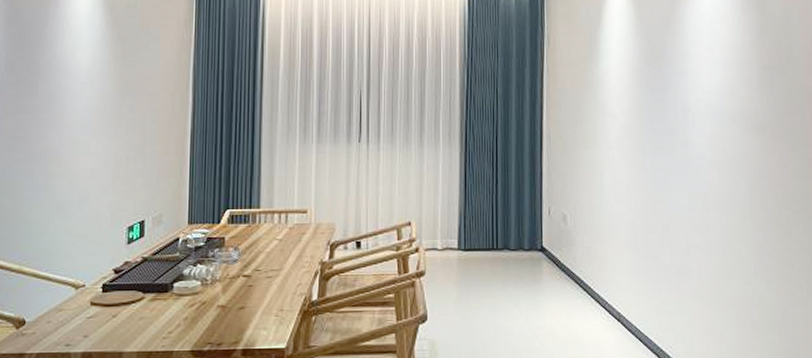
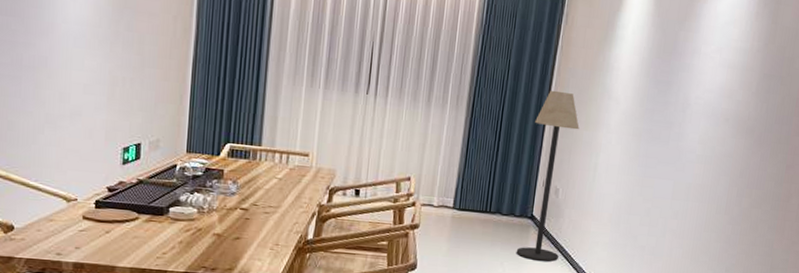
floor lamp: none [530,113,578,297] -> present [516,90,579,262]

